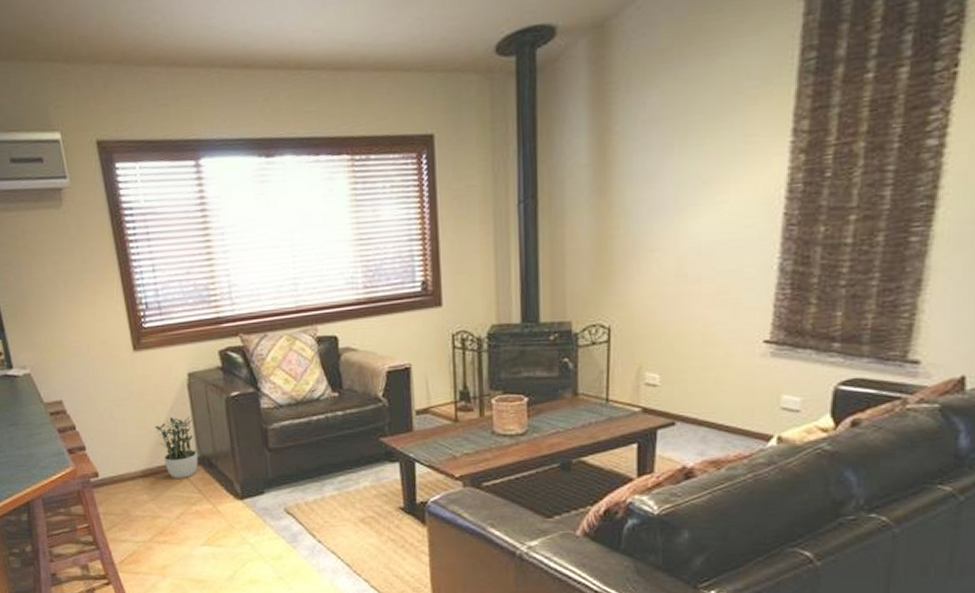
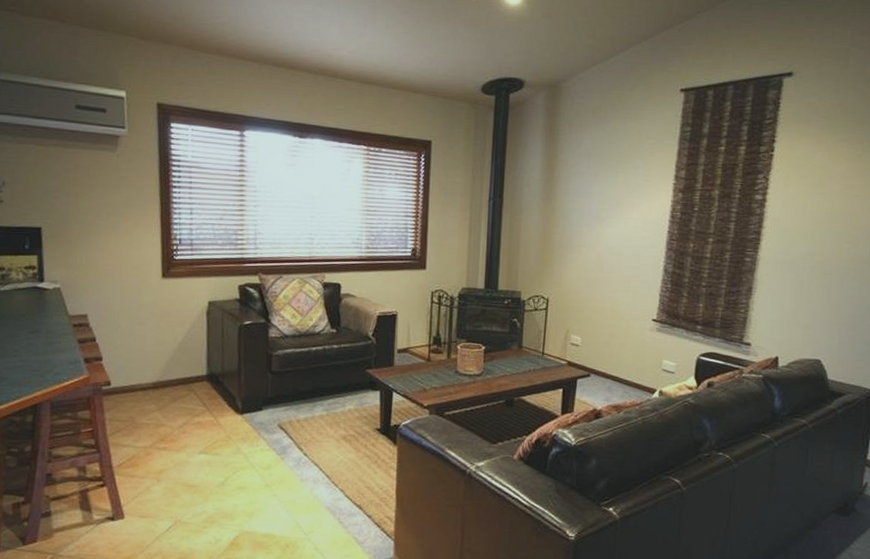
potted plant: present [155,415,198,478] -> none [171,338,207,392]

